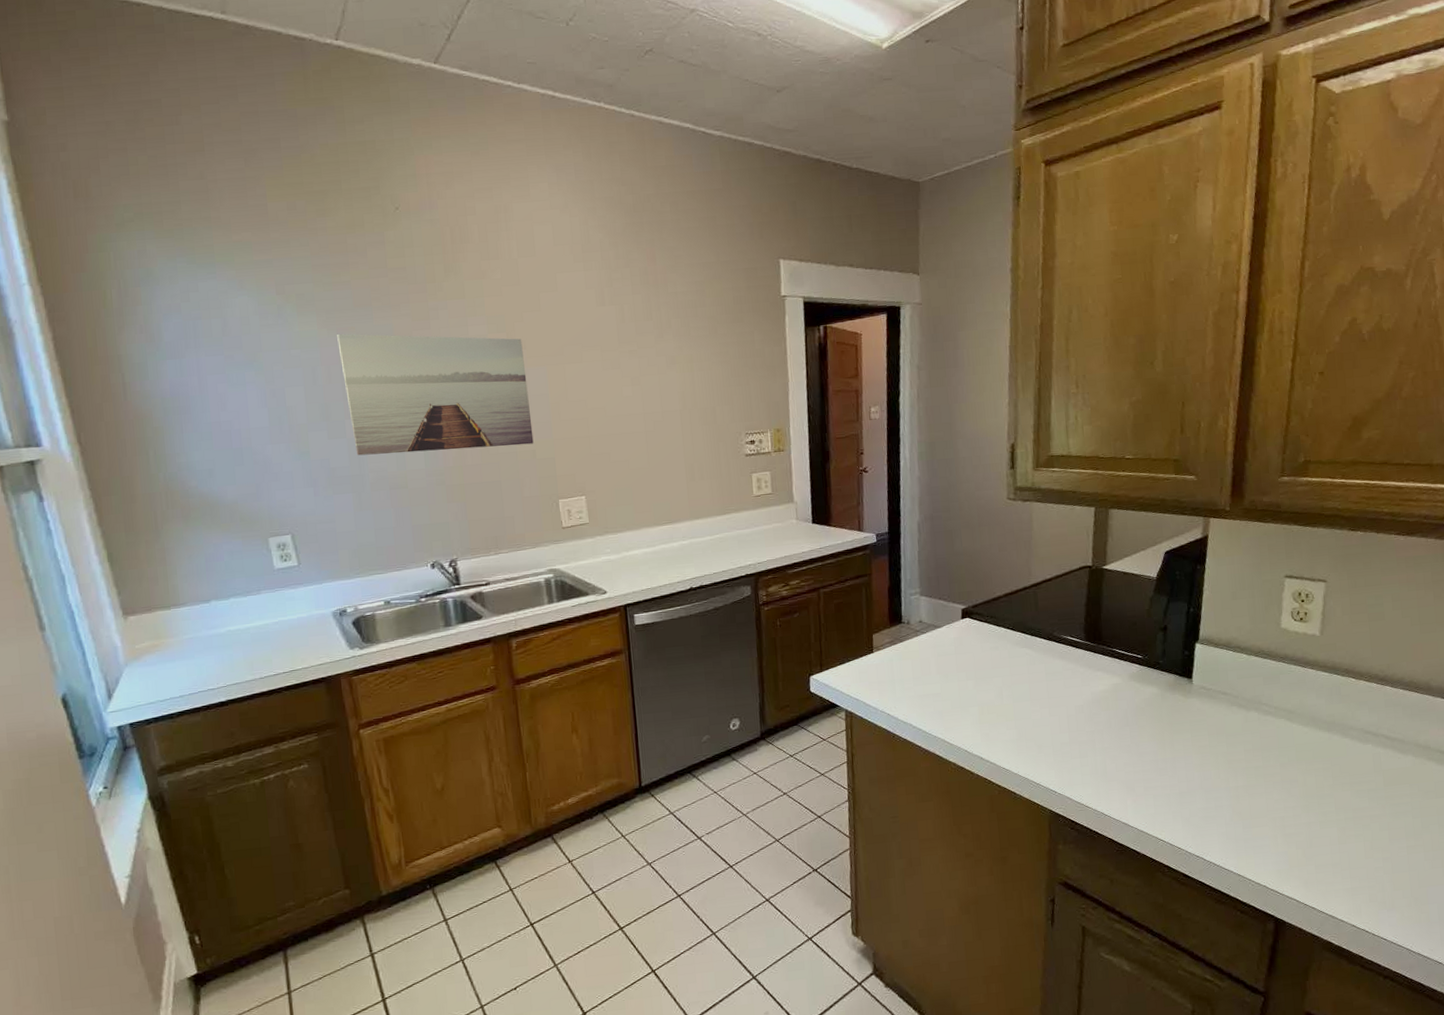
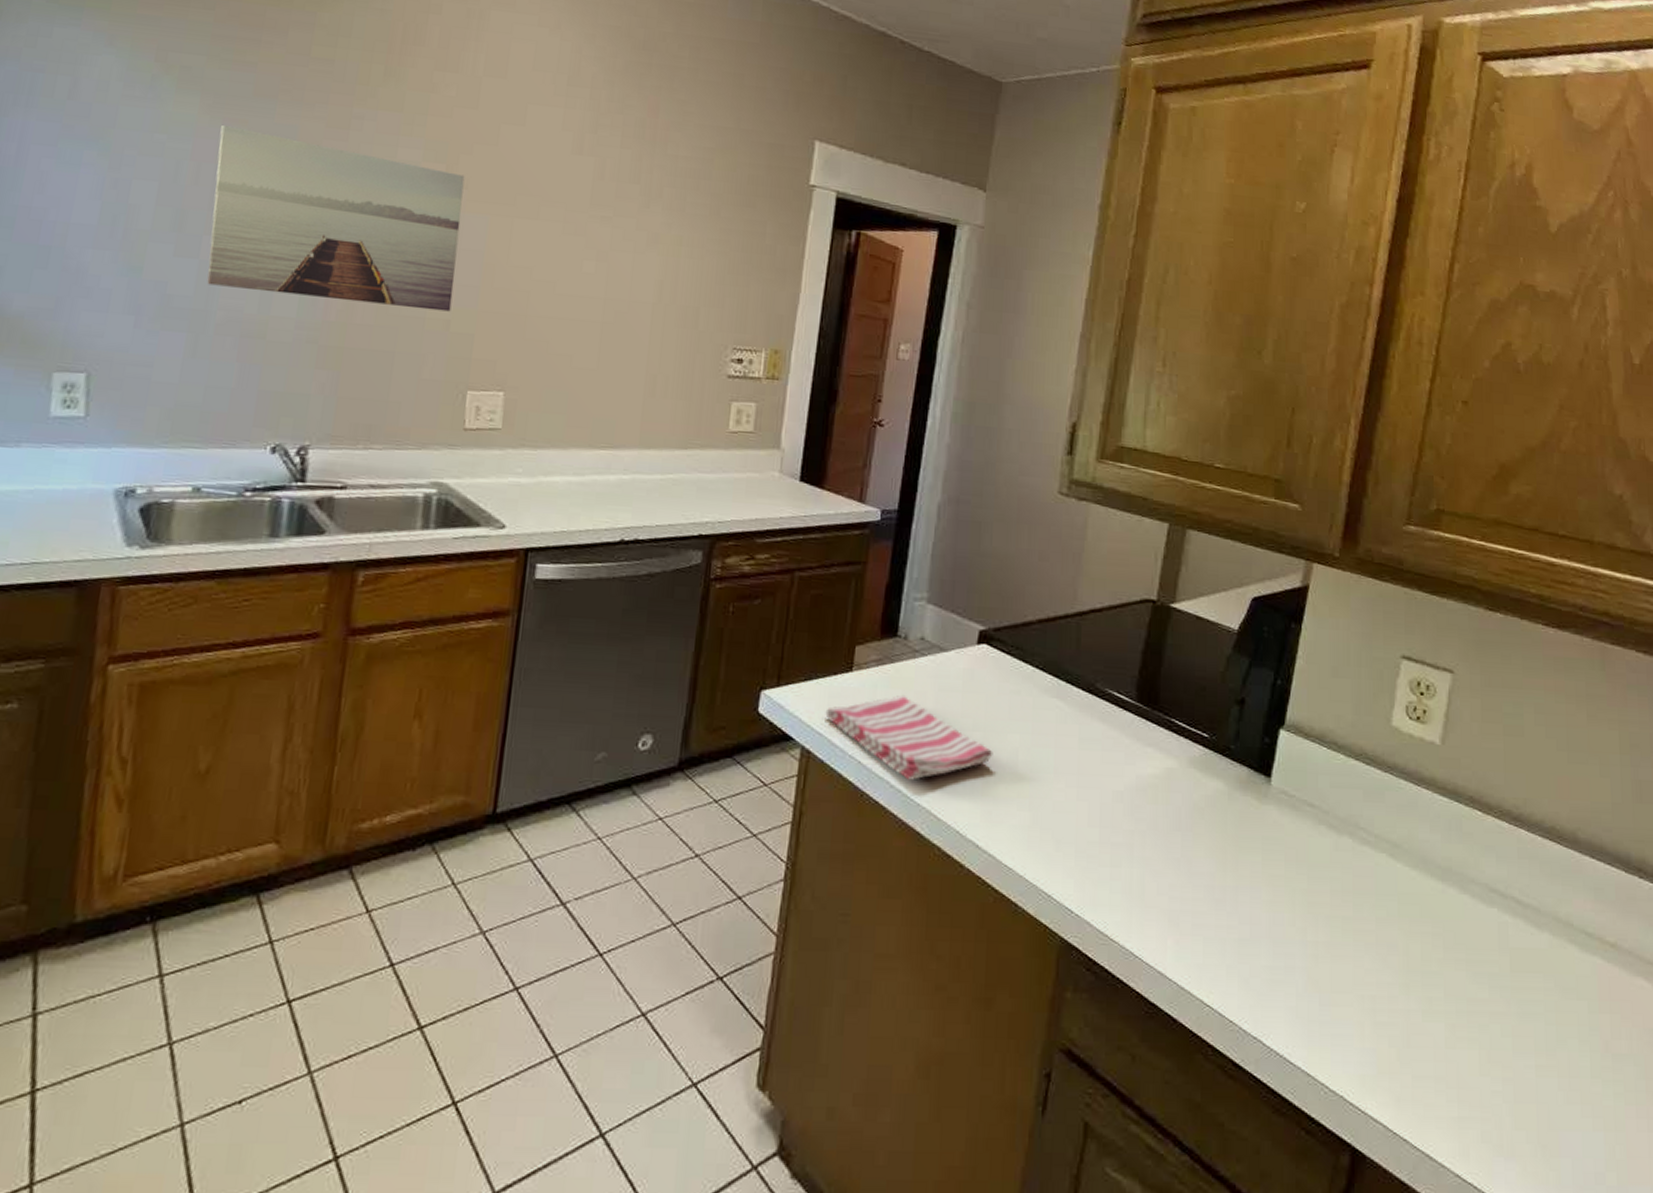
dish towel: none [858,663,984,721] -> present [825,694,993,781]

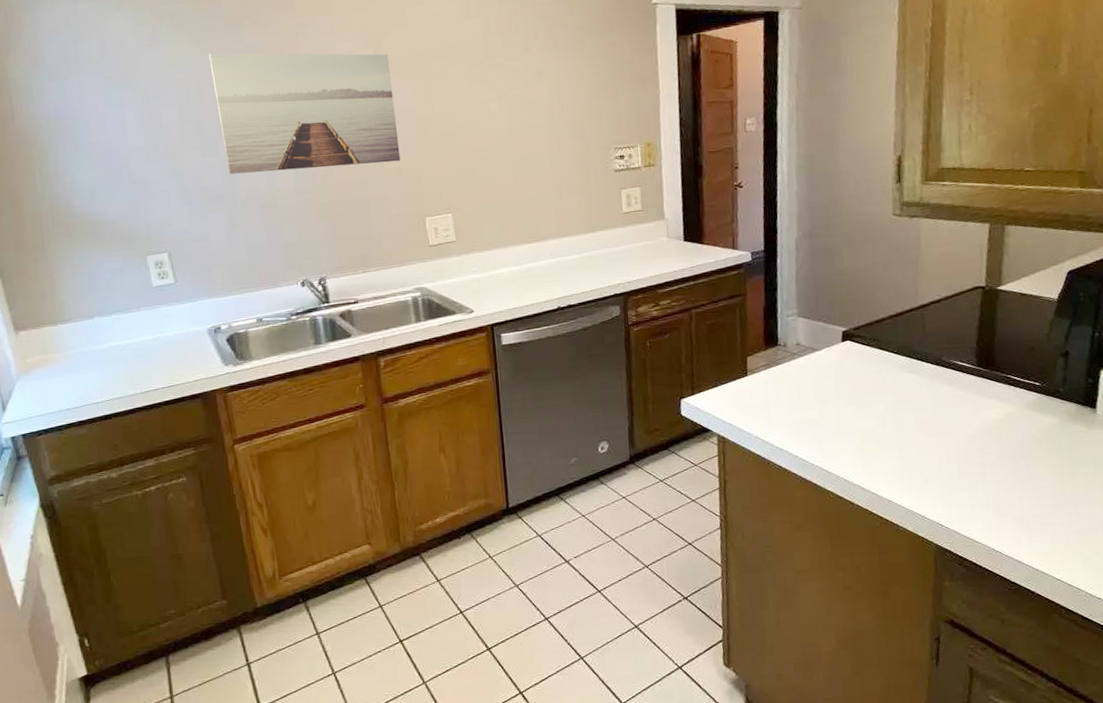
dish towel: present [825,694,993,781] -> none [731,387,866,448]

